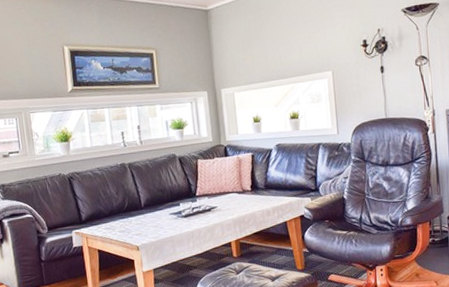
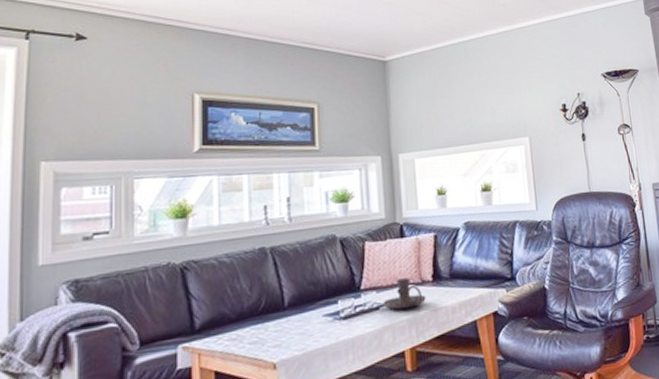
candle holder: none [213,187,246,211] -> present [382,277,426,310]

